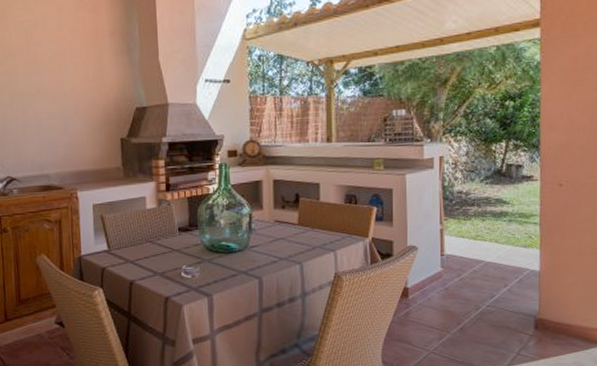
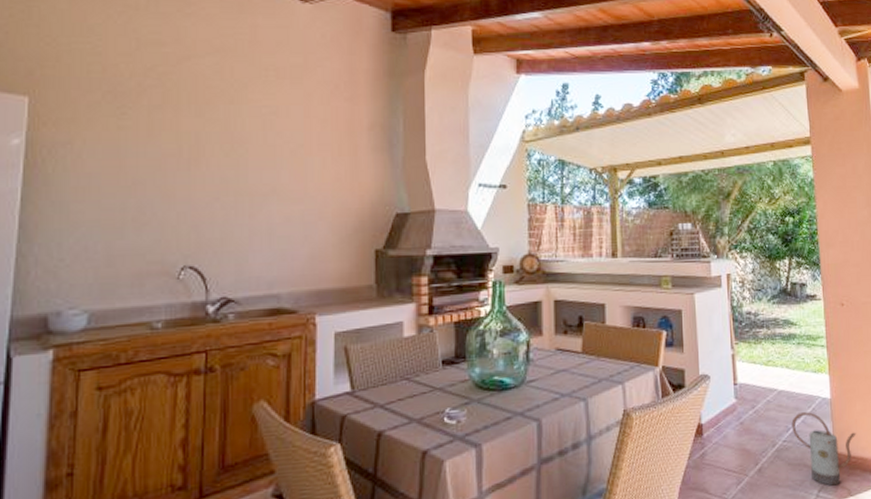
watering can: none [496,282,564,347] -> present [791,412,856,486]

